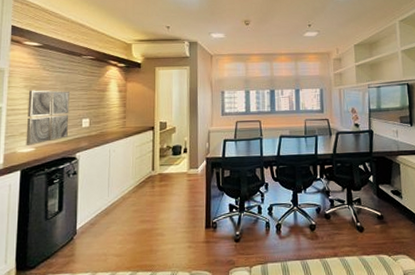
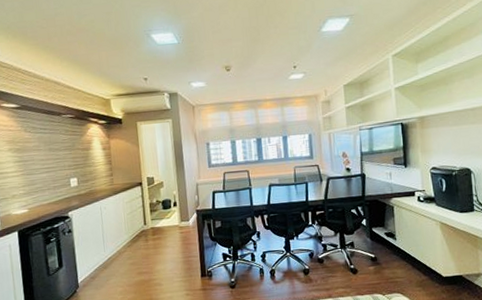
wall art: present [26,90,69,145] -> none [14,151,58,207]

